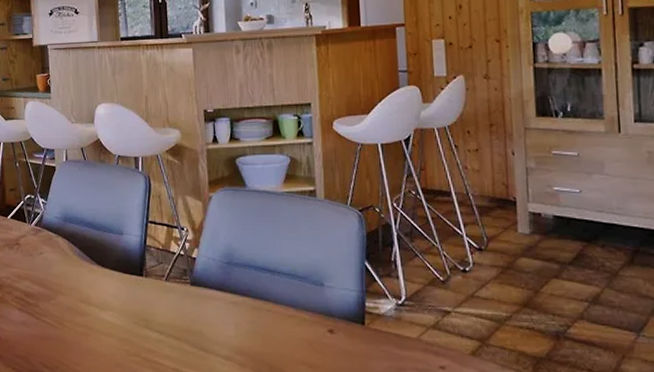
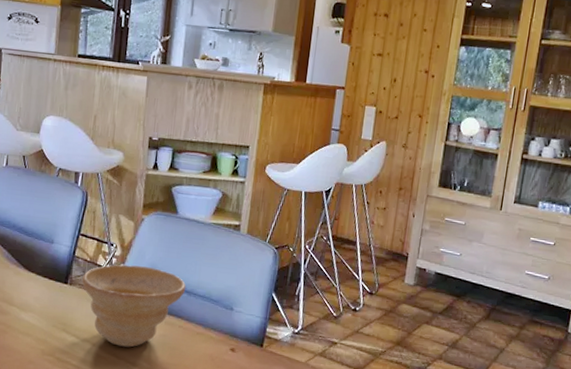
bowl: none [157,248,268,339] -> present [82,264,186,348]

